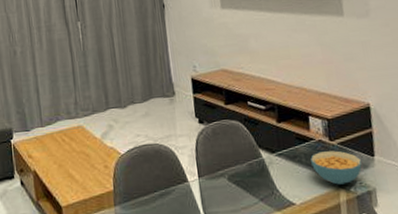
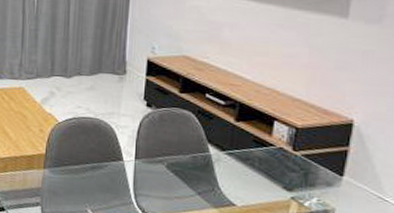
cereal bowl: present [310,150,362,185] -> none [265,159,325,198]

